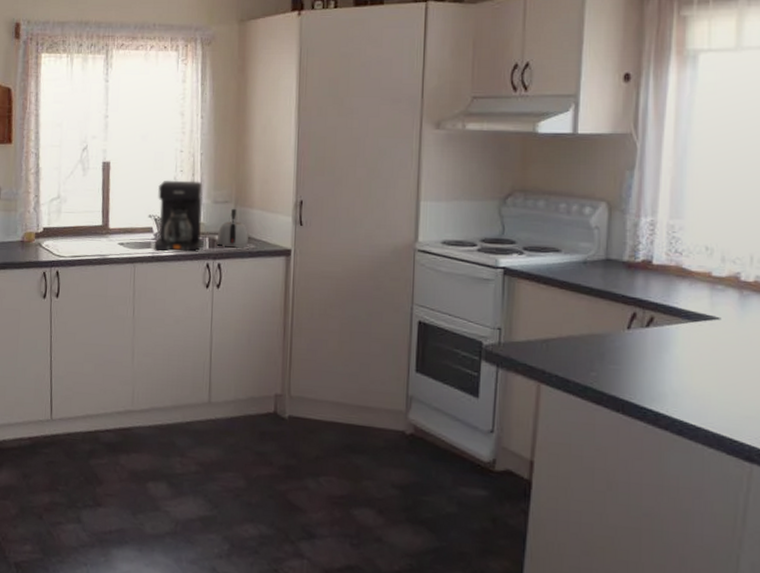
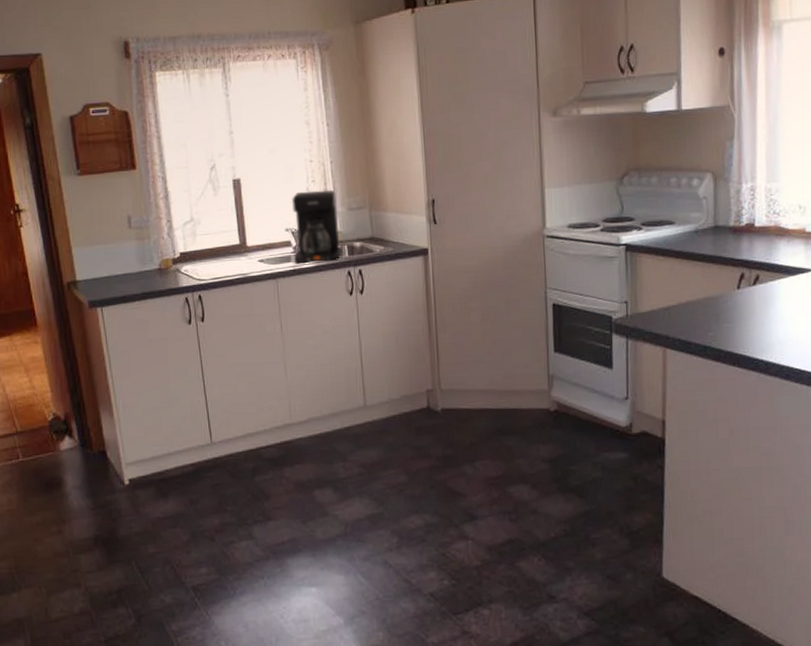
kettle: present [216,208,249,248] -> none [355,213,387,253]

